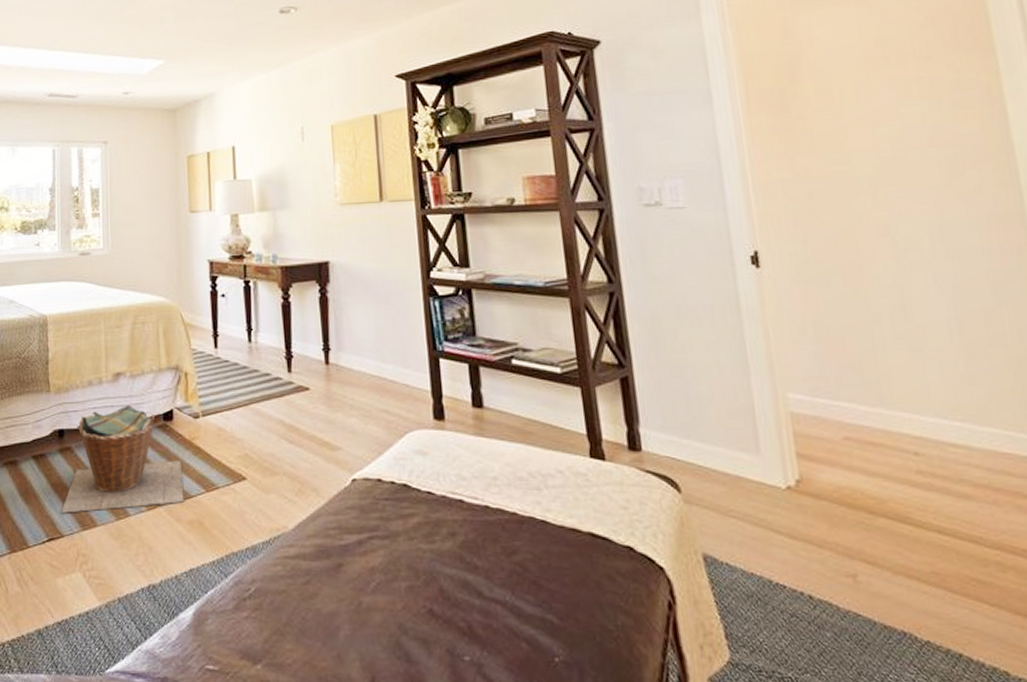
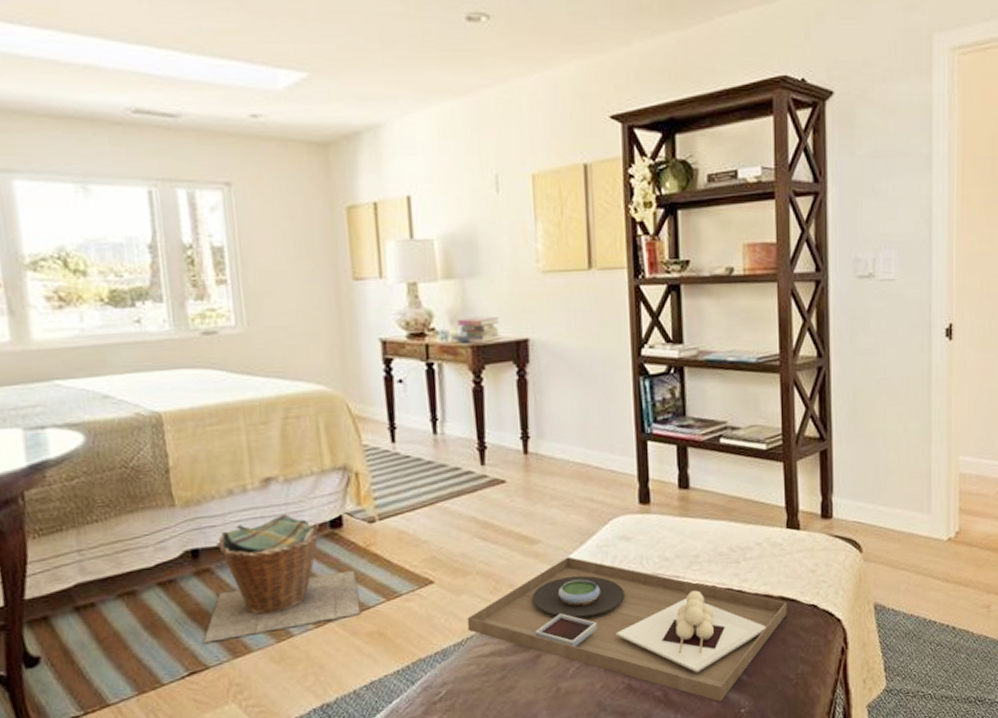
books: none [265,241,306,265] -> present [451,316,501,344]
platter: none [274,466,599,645] -> present [467,556,787,702]

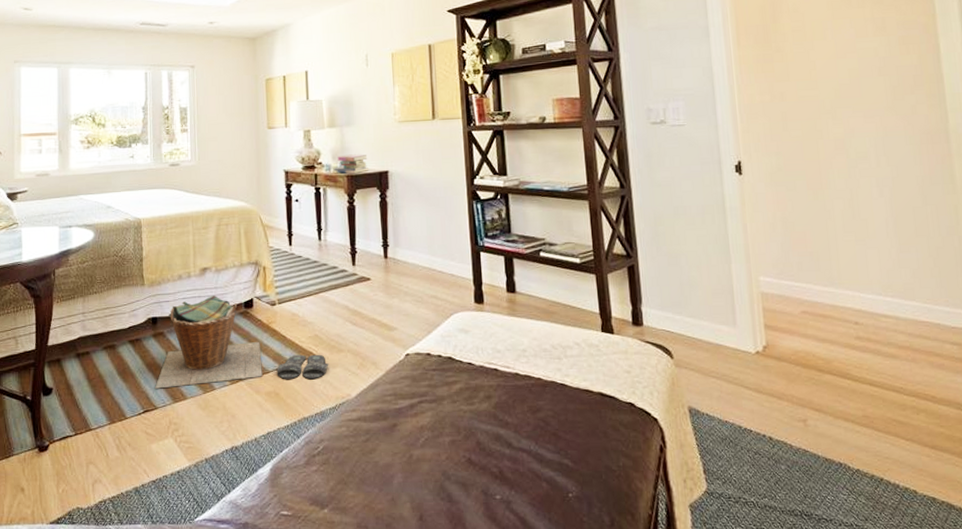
slippers: none [379,579,452,616] -> present [276,354,329,380]
platter: present [467,556,787,702] -> none [340,343,606,484]

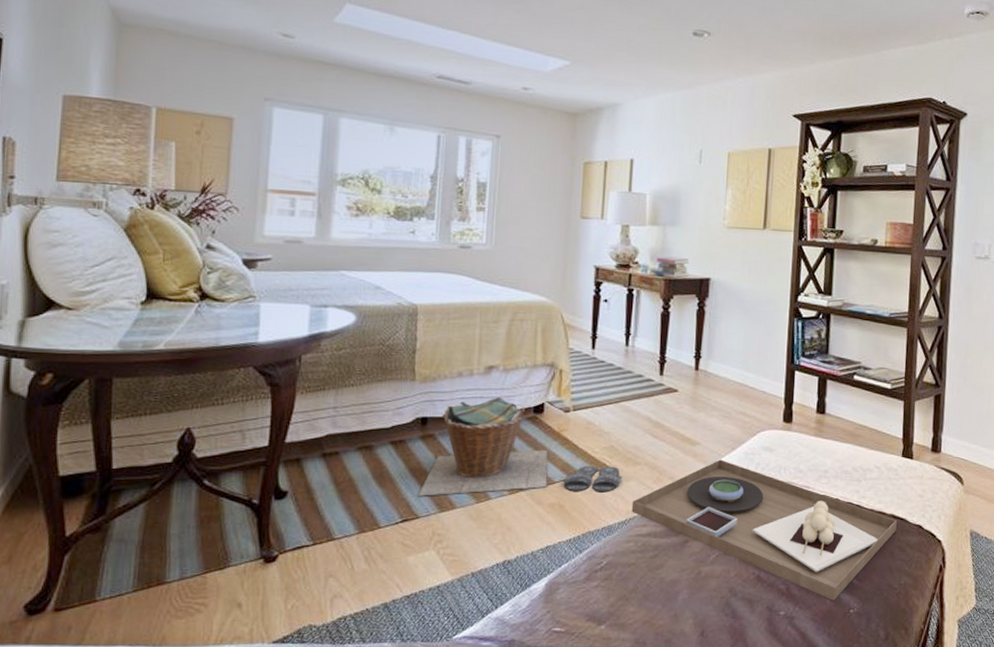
platter: none [340,343,606,484] -> present [631,459,897,601]

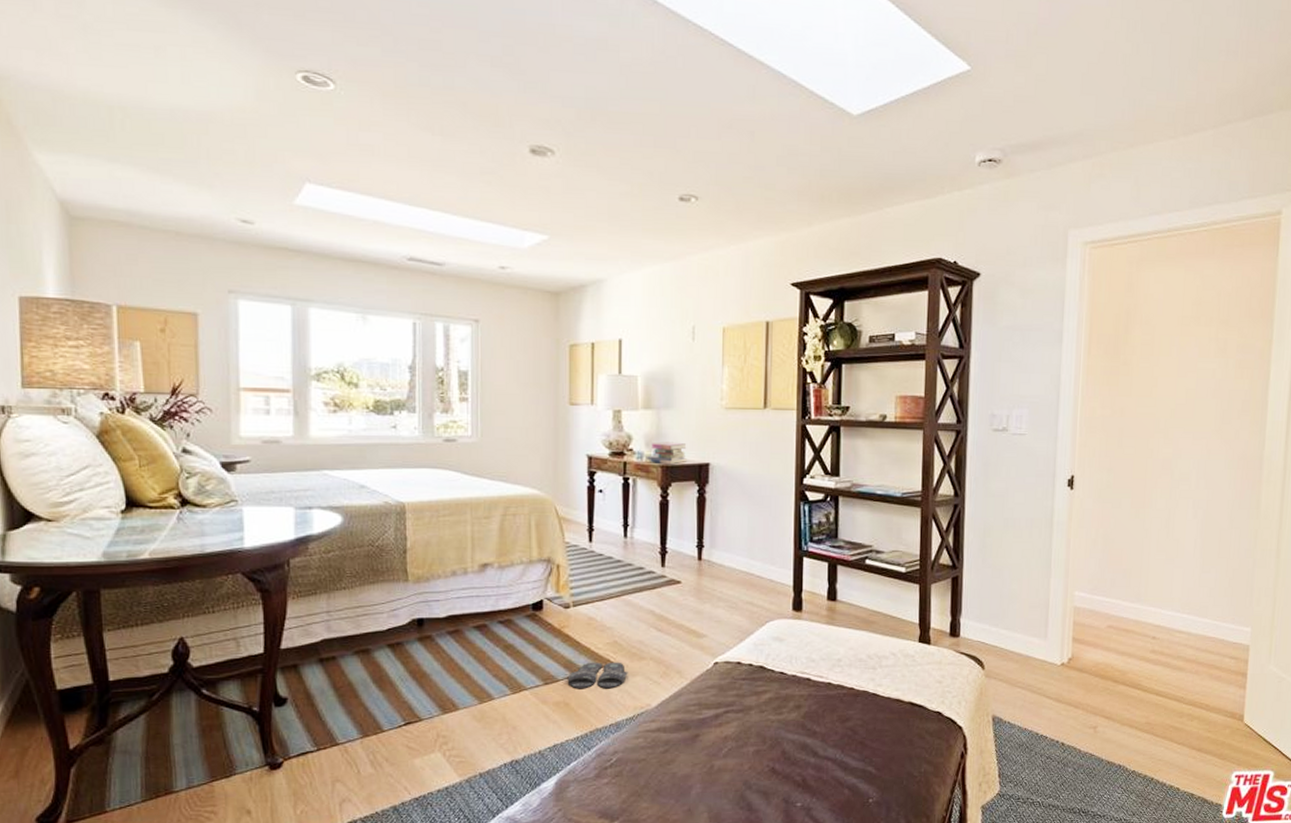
laundry basket: present [418,397,548,496] -> none [420,595,551,699]
platter: present [631,459,897,601] -> none [639,651,915,791]

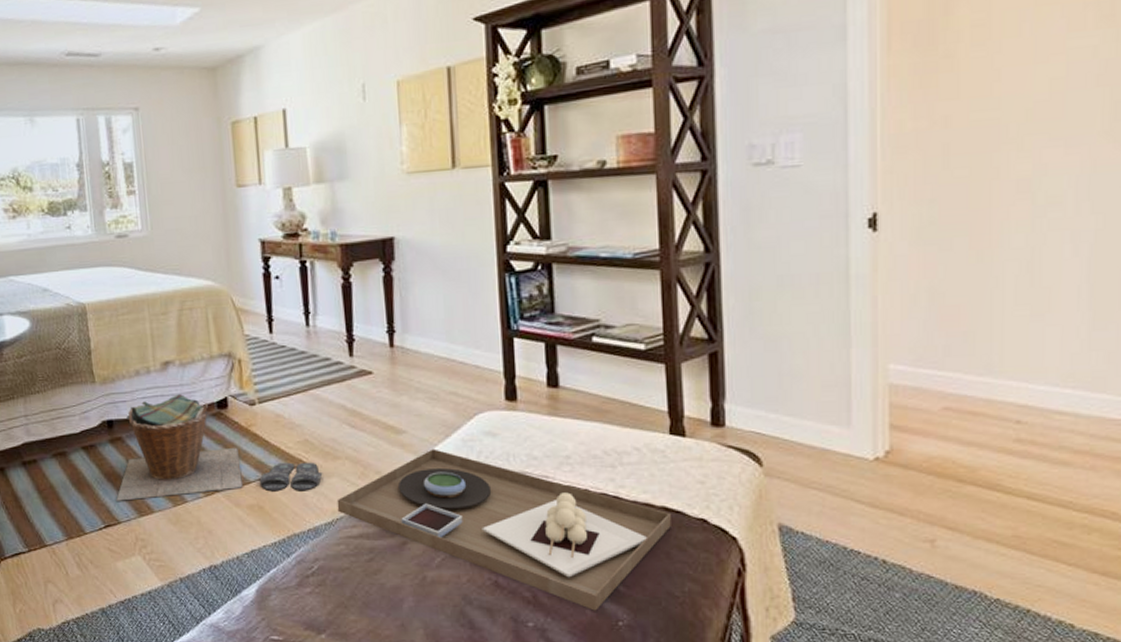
laundry basket: none [420,595,551,699] -> present [116,394,243,501]
platter: none [639,651,915,791] -> present [337,449,671,611]
books: present [646,442,687,465] -> none [322,216,368,243]

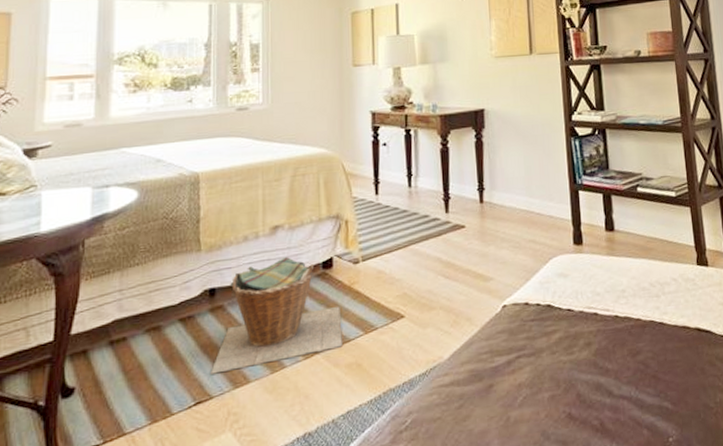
slippers: present [259,462,323,492] -> none [359,314,419,348]
platter: present [337,449,671,611] -> none [431,292,703,431]

